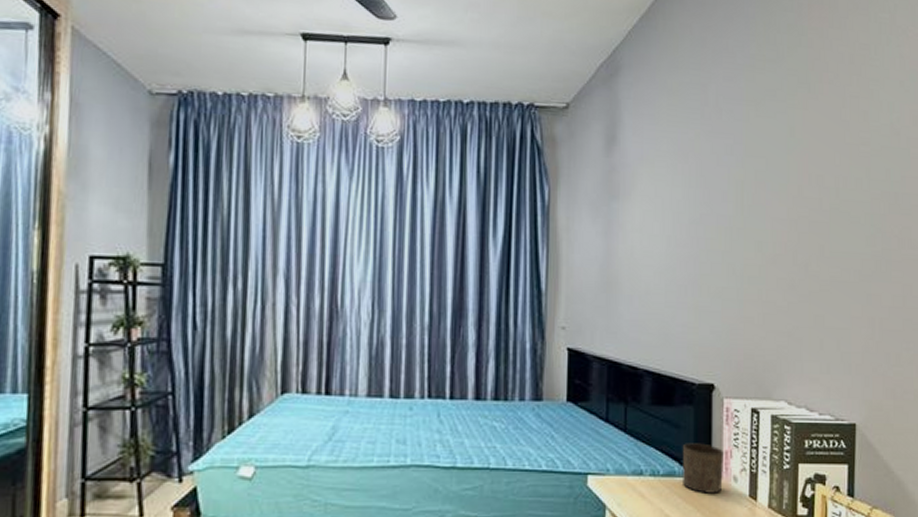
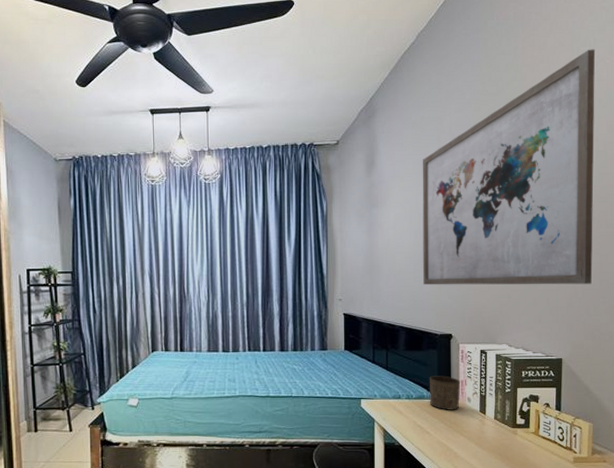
wall art: none [677,16,896,324] -> present [422,49,596,285]

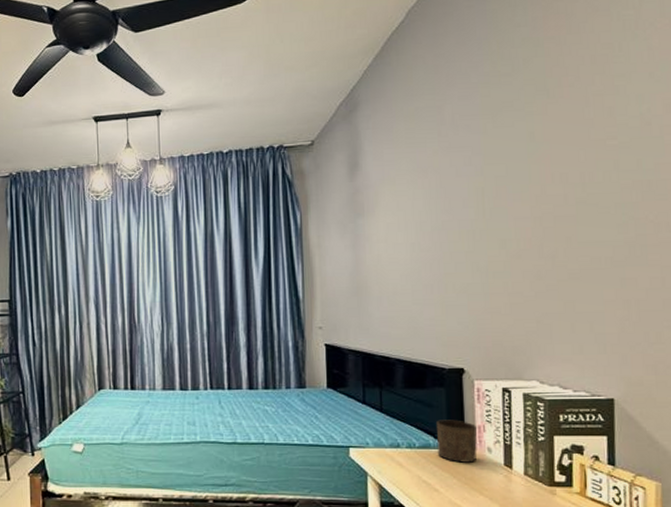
wall art: present [422,49,596,285] -> none [418,12,651,309]

